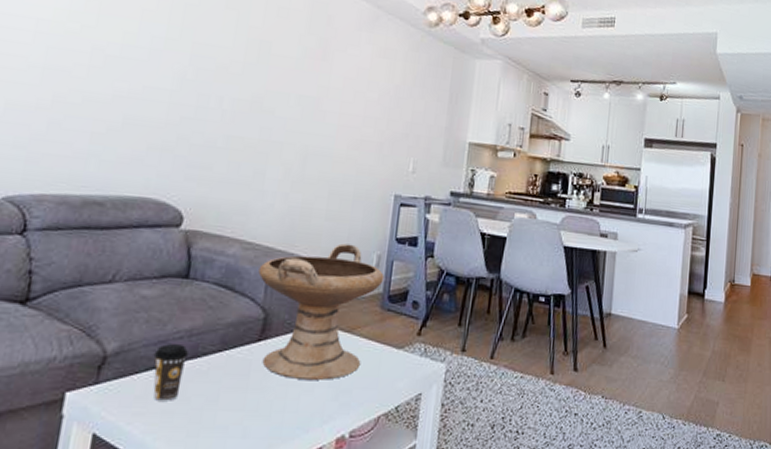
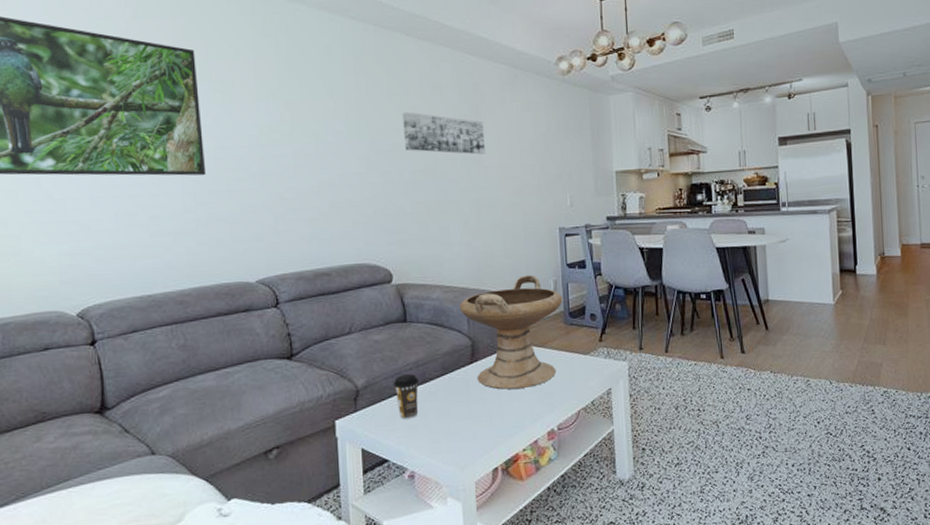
wall art: none [231,30,331,96] -> present [403,112,485,155]

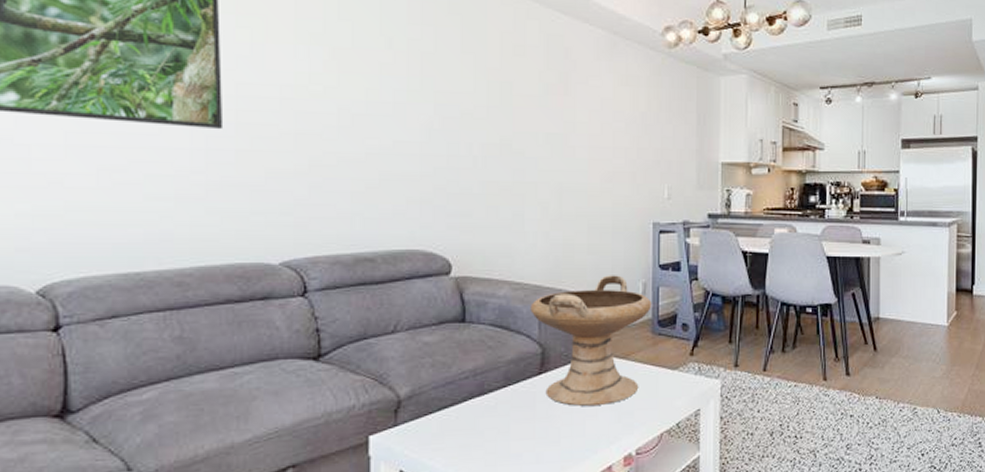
coffee cup: present [393,374,420,419] -> none [443,384,476,437]
wall art: present [403,112,485,155] -> none [477,73,573,132]

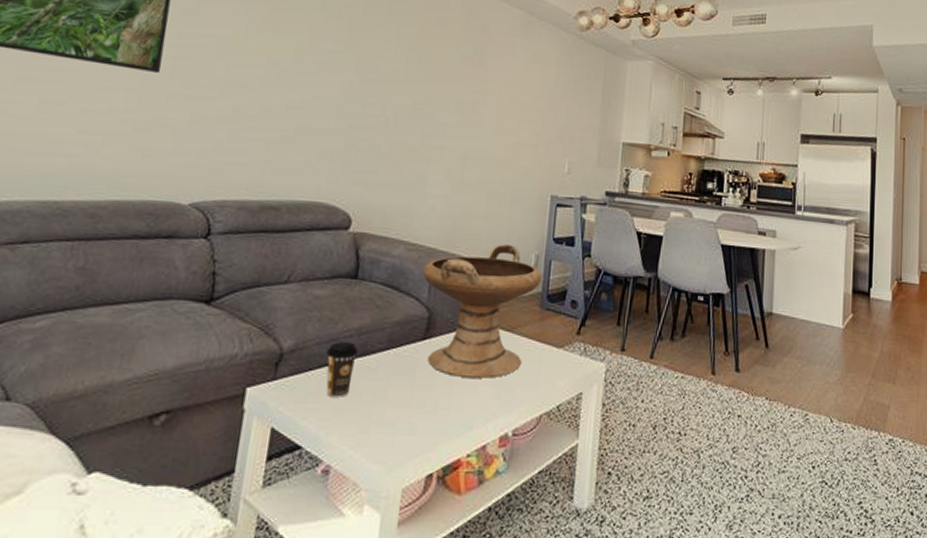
coffee cup: none [443,384,476,437] -> present [326,342,359,397]

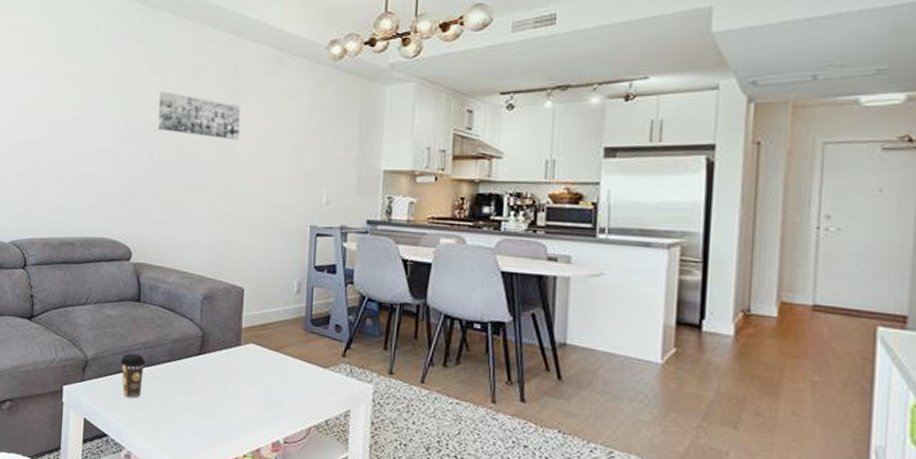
wall art: none [394,41,487,101] -> present [158,91,240,140]
decorative bowl: present [422,244,543,379] -> none [194,272,306,392]

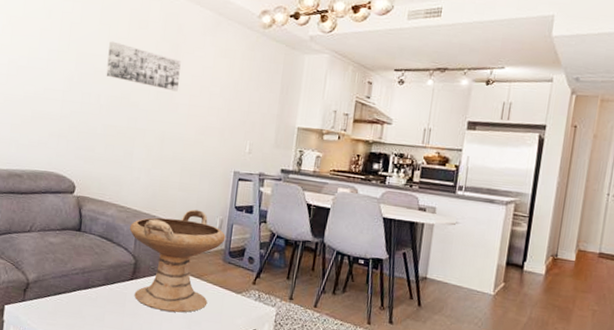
coffee cup: present [120,353,146,398] -> none [59,277,83,317]
decorative bowl: none [194,272,306,392] -> present [129,209,226,313]

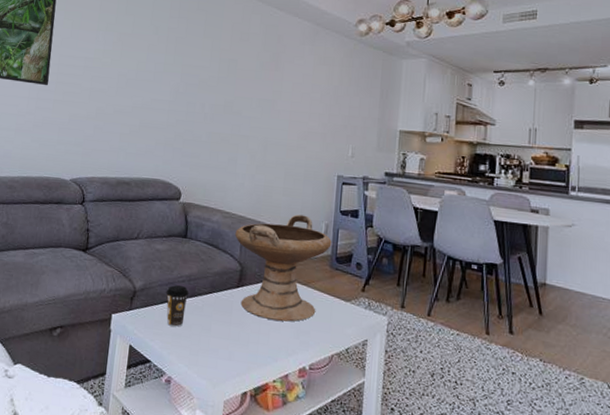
coffee cup: none [59,277,83,317] -> present [166,285,189,327]
wall art: present [106,41,181,92] -> none [210,53,282,99]

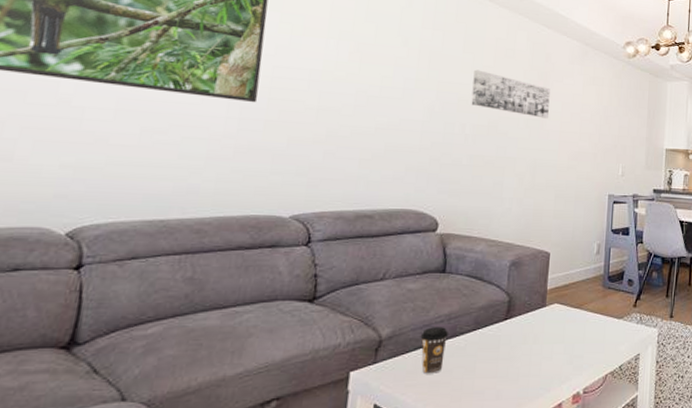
wall art: none [210,53,282,99] -> present [471,69,550,119]
decorative bowl: present [235,214,332,322] -> none [502,236,604,349]

